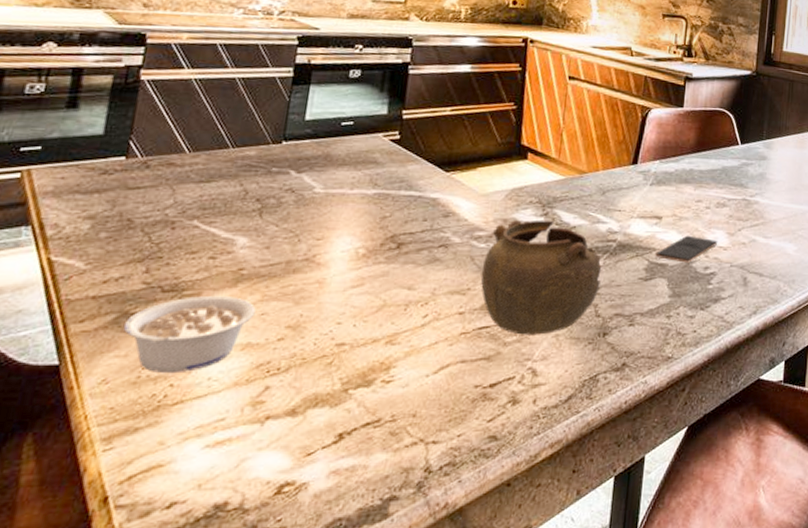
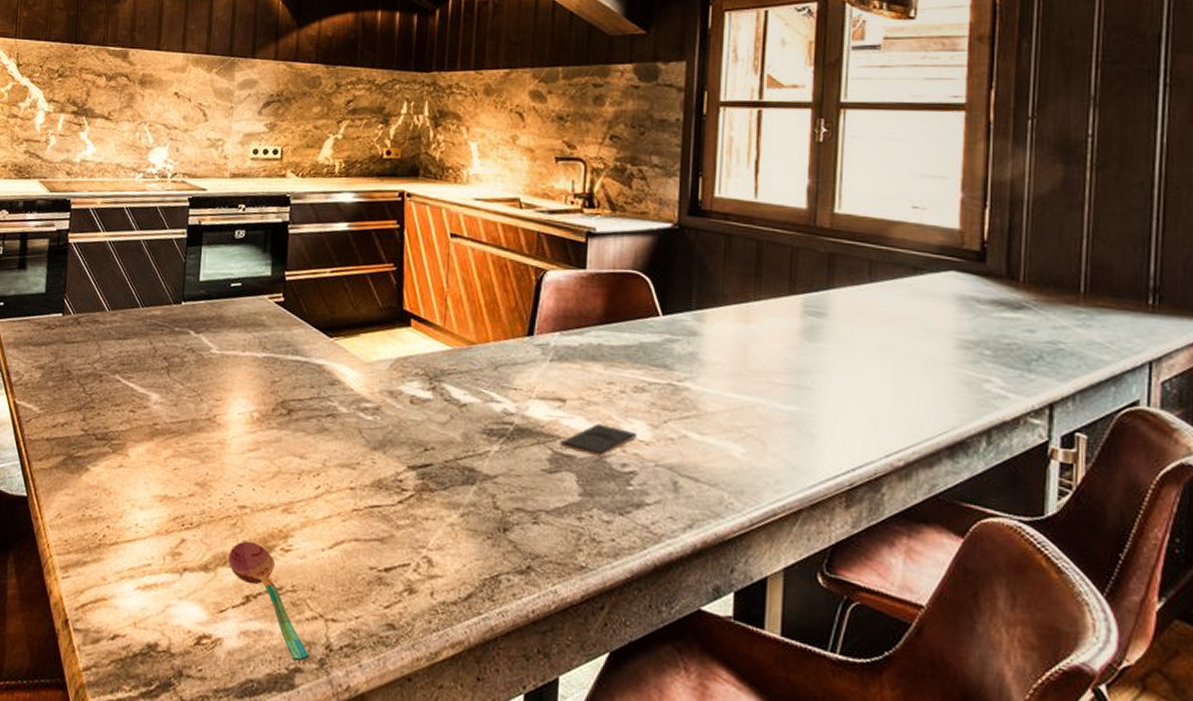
legume: present [123,296,256,374] -> none [69,446,169,516]
soupspoon: none [320,378,407,490] -> present [228,541,310,662]
teapot: present [481,219,602,335] -> none [369,393,498,522]

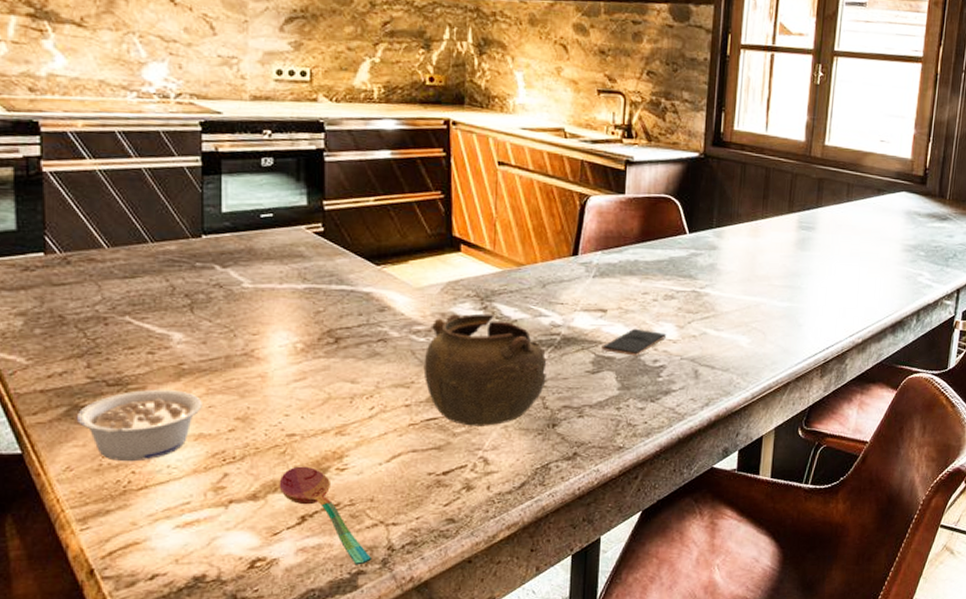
legume: none [69,446,169,516] -> present [76,390,202,462]
teapot: none [369,393,498,522] -> present [423,313,547,426]

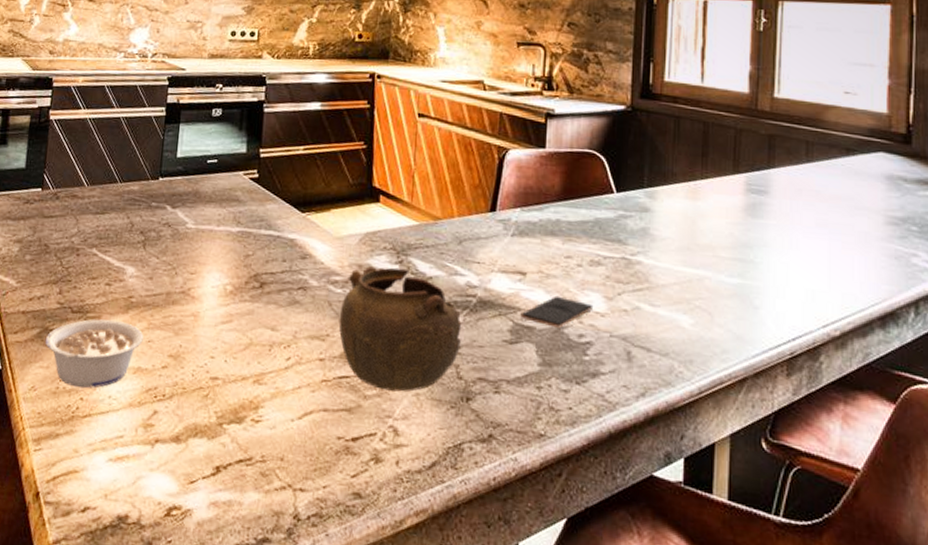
soupspoon: present [279,466,372,565] -> none [199,412,278,532]

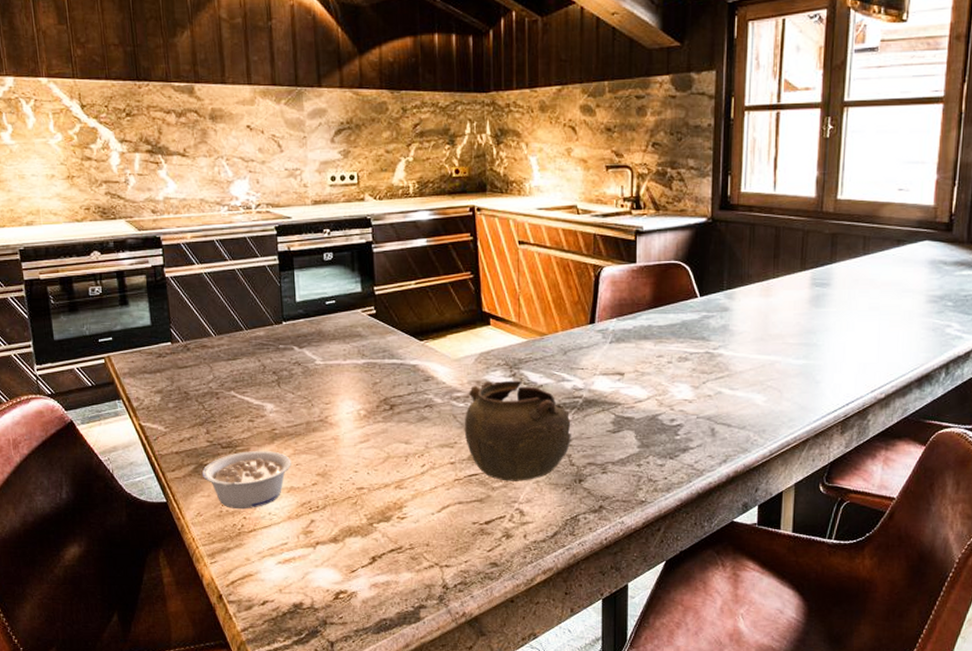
smartphone: present [520,295,594,328] -> none [621,389,683,416]

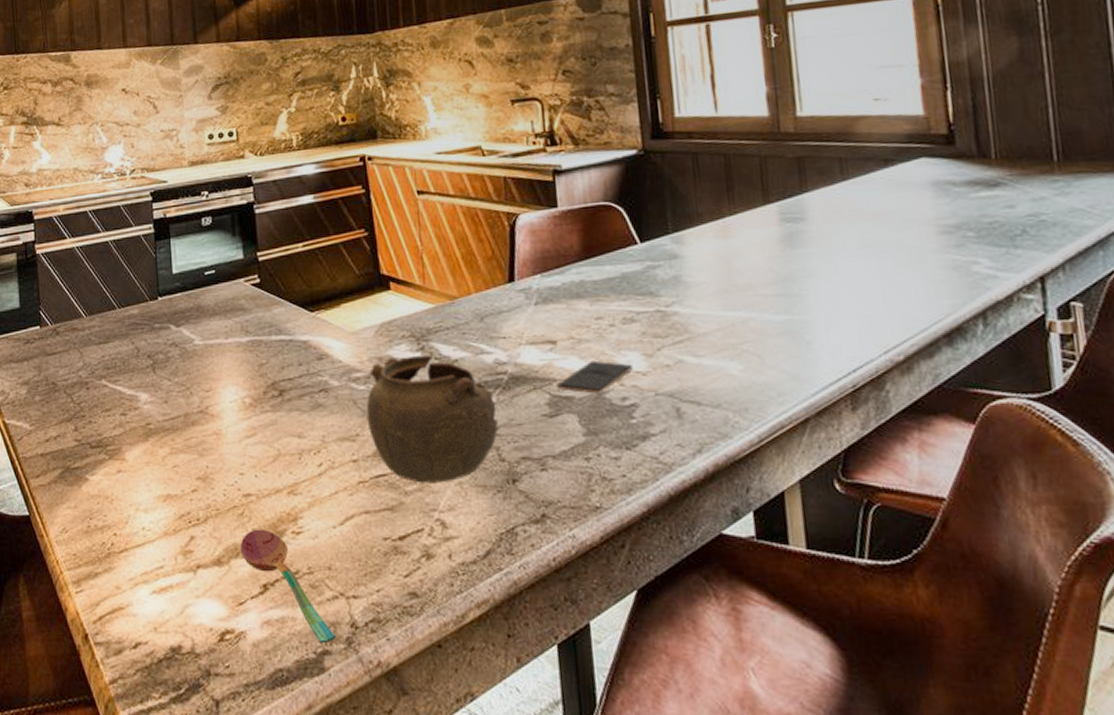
legume: present [201,451,292,510] -> none [68,450,168,524]
soupspoon: none [353,515,431,600] -> present [240,529,337,644]
smartphone: none [621,389,683,416] -> present [556,360,634,394]

